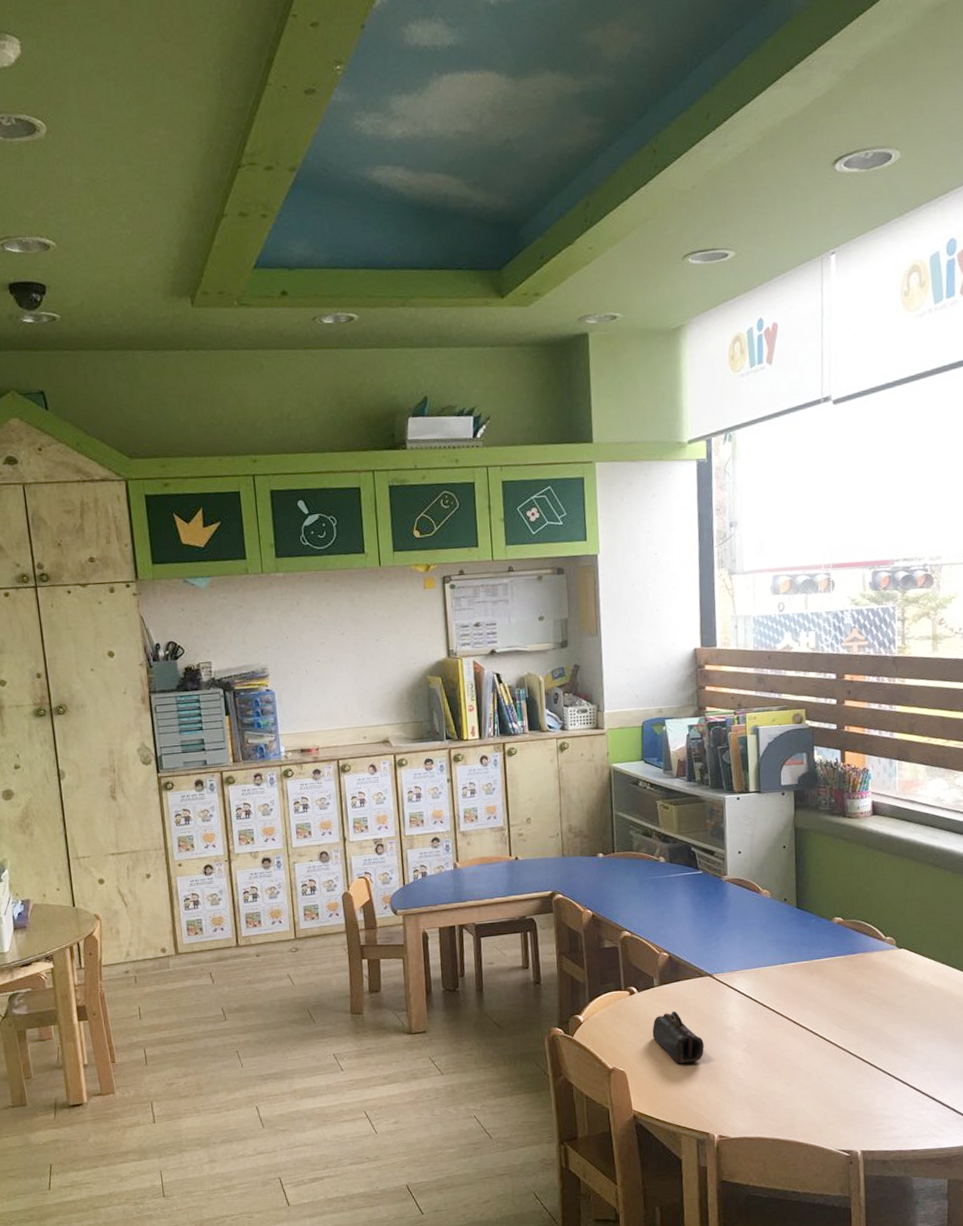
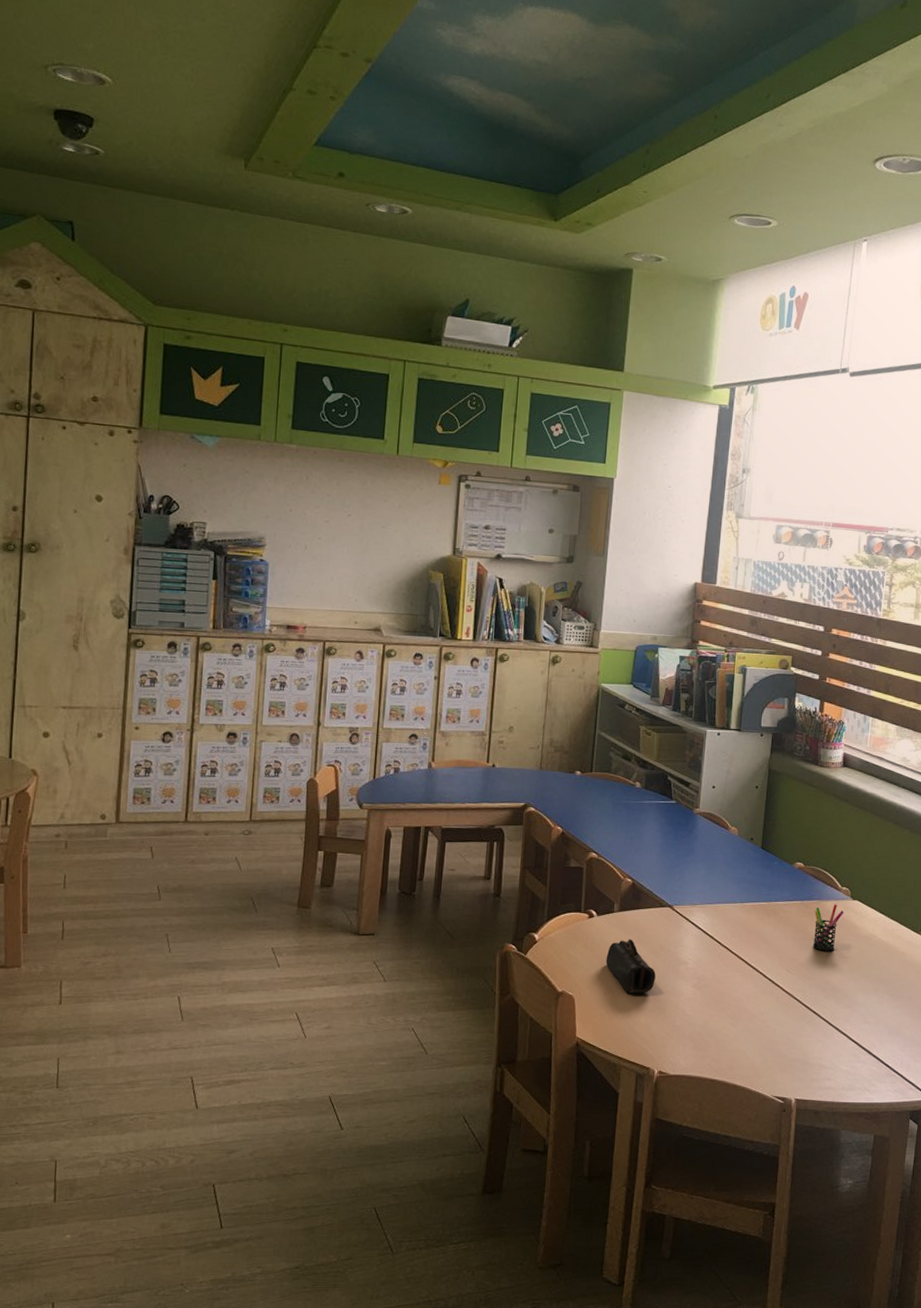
pen holder: none [860,955,891,1003] -> present [812,904,845,952]

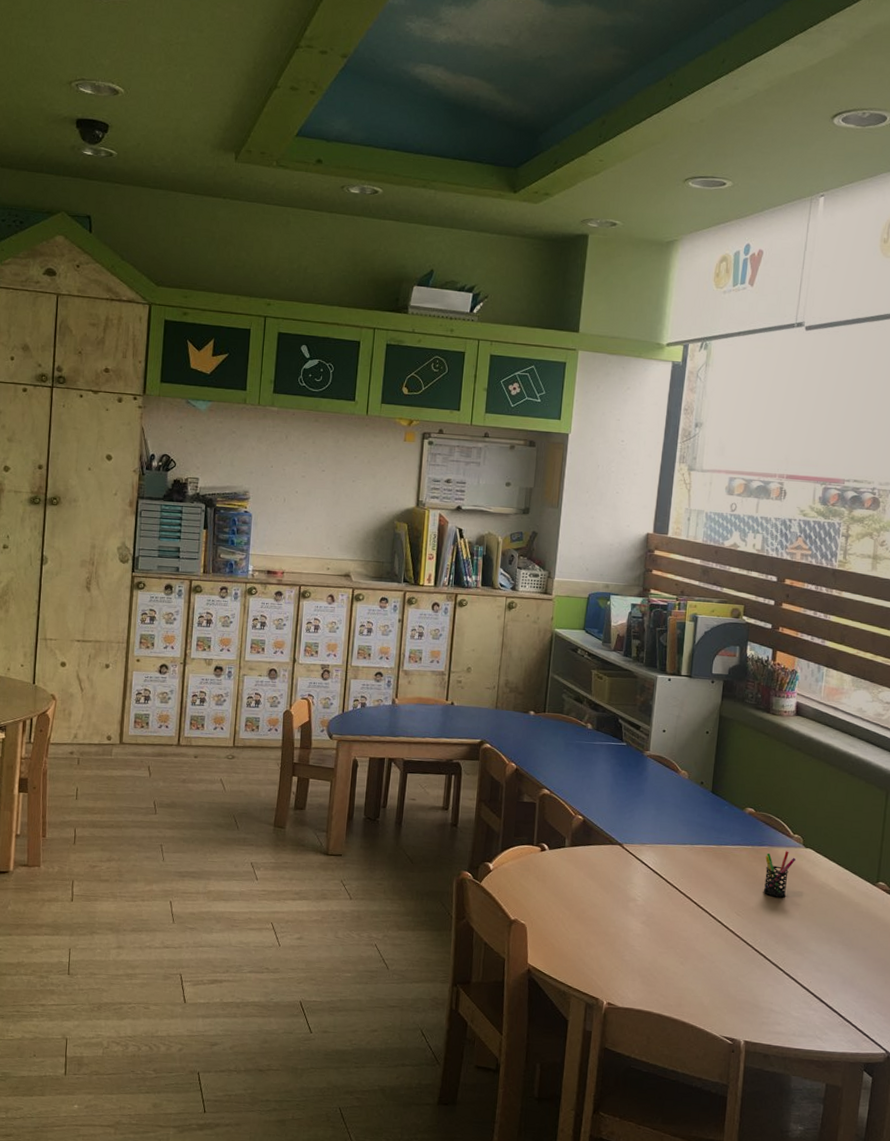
pencil case: present [605,939,656,993] -> none [557,874,605,926]

